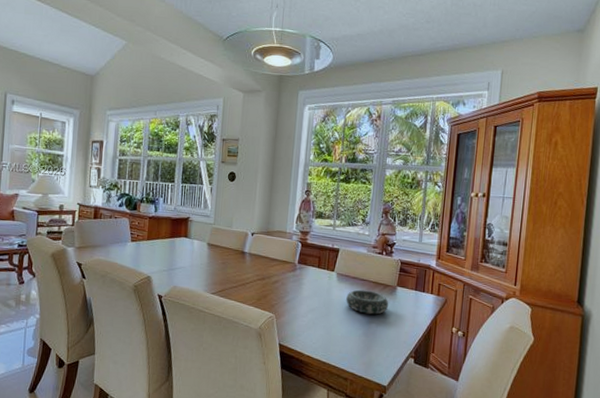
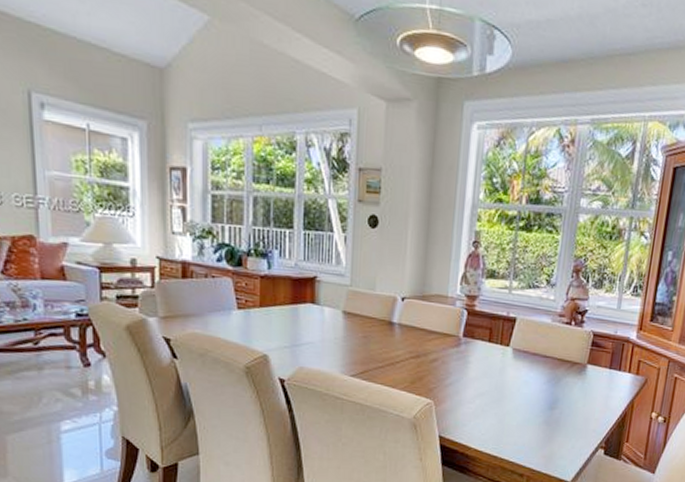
decorative bowl: present [346,289,389,315] -> none [523,368,577,399]

